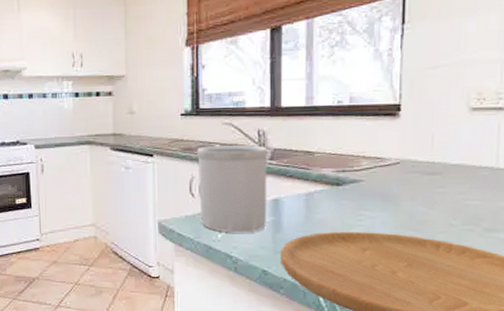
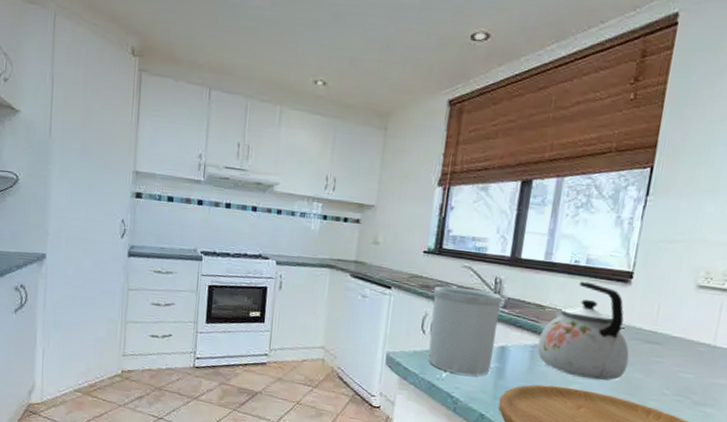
kettle: none [311,121,409,220] -> present [537,281,629,381]

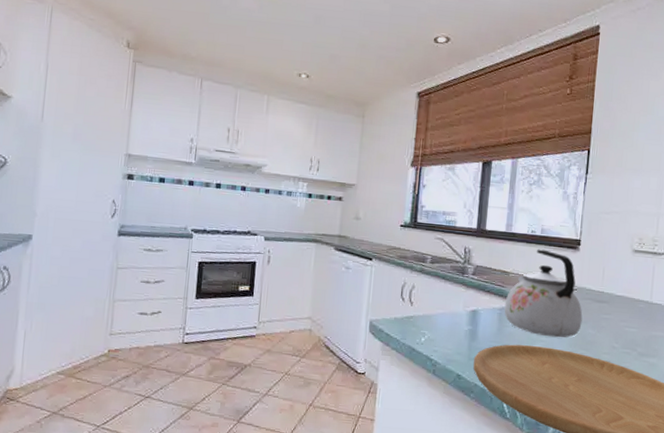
utensil holder: present [428,286,502,376] -> none [408,256,471,339]

